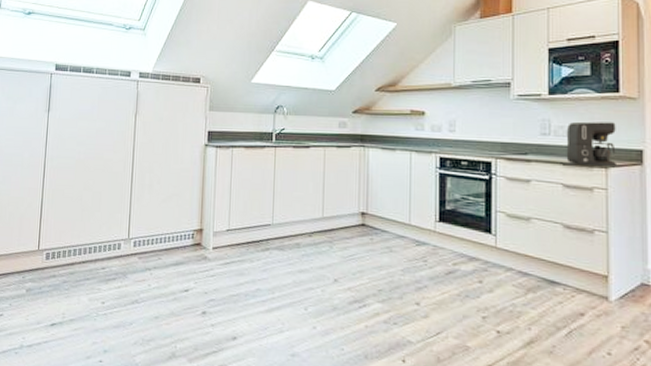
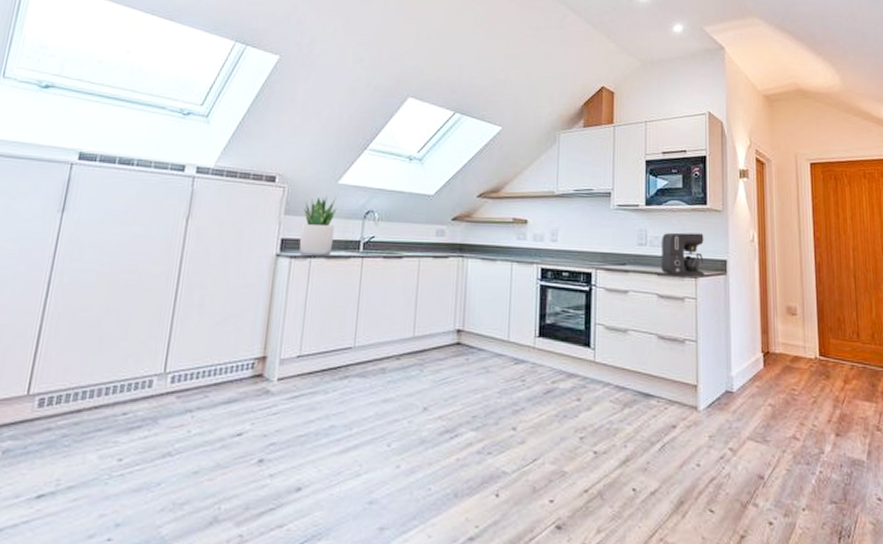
planter: none [222,94,252,146] -> present [299,196,337,256]

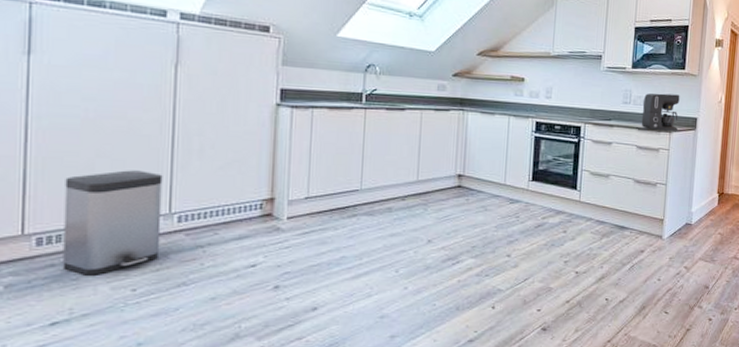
pedal bin: none [58,326,163,442] -> present [62,170,163,276]
planter: present [299,196,337,256] -> none [299,49,337,107]

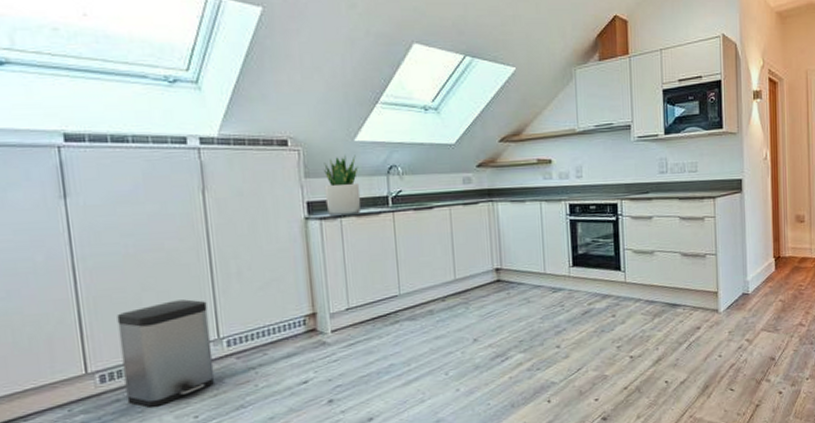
planter: none [299,49,337,107] -> present [324,155,361,216]
coffee maker: present [641,93,680,132] -> none [681,156,722,199]

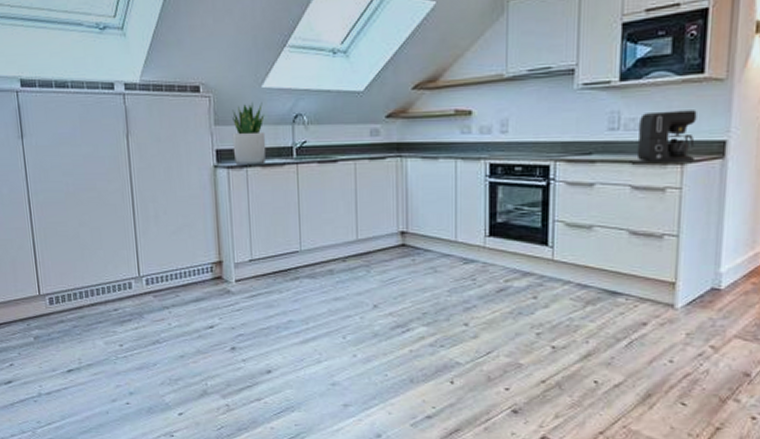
pedal bin: present [117,299,215,407] -> none [61,237,136,331]
coffee maker: none [681,156,722,199] -> present [636,110,697,164]

